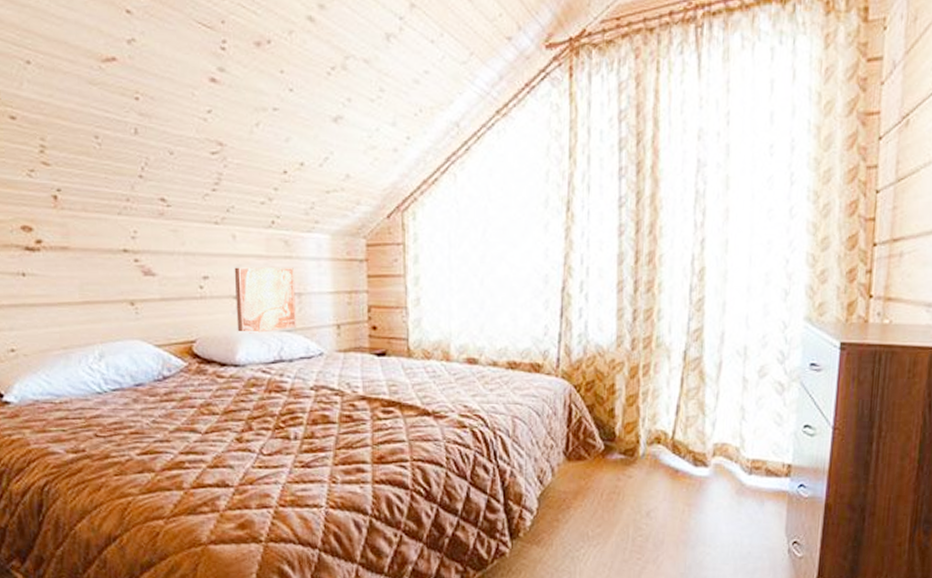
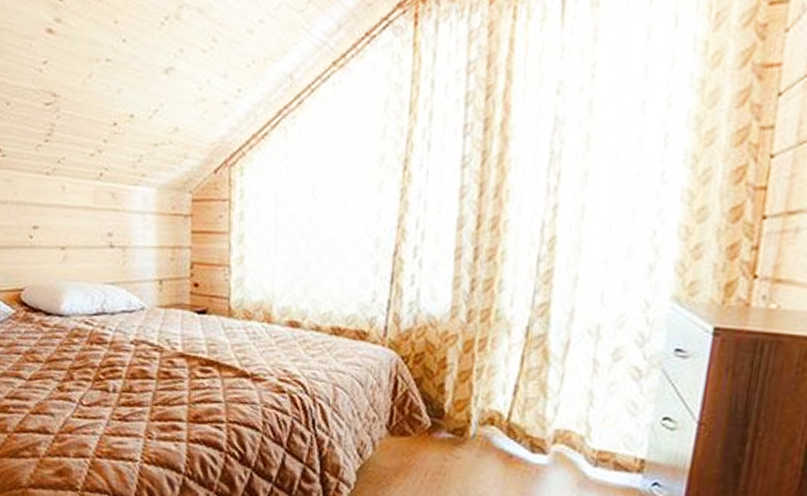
wall art: present [234,267,296,334] -> none [62,218,120,285]

